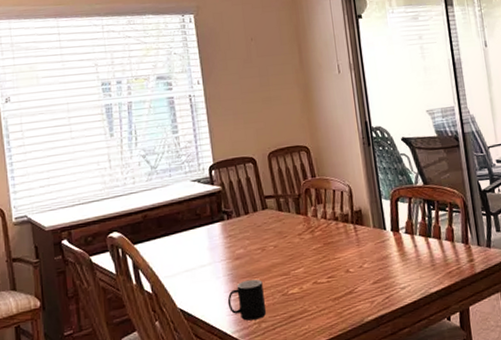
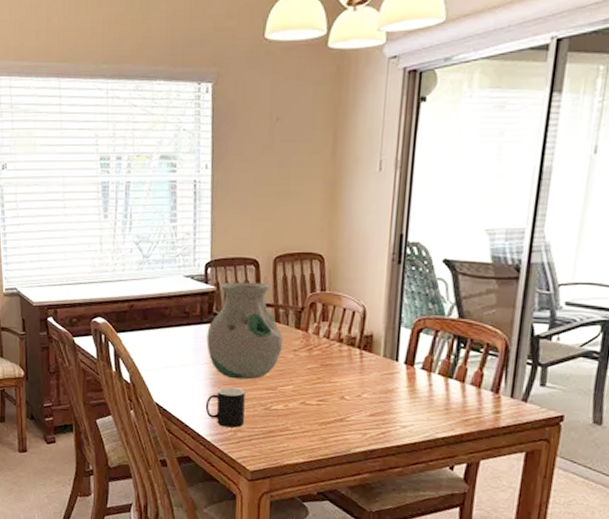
vase: none [219,177,289,271] -> present [206,281,283,380]

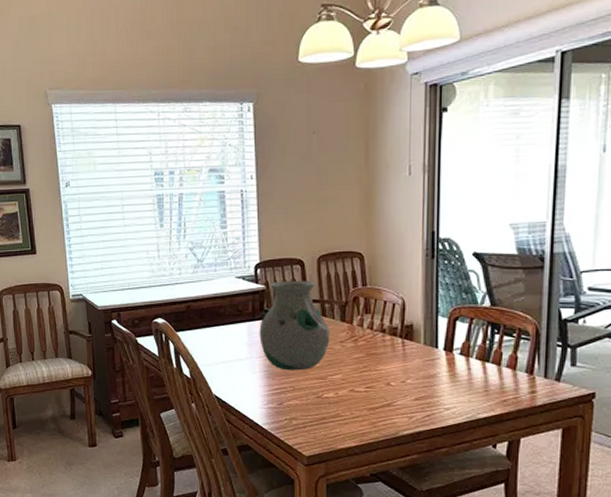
cup: present [205,387,245,428] -> none [261,378,299,416]

